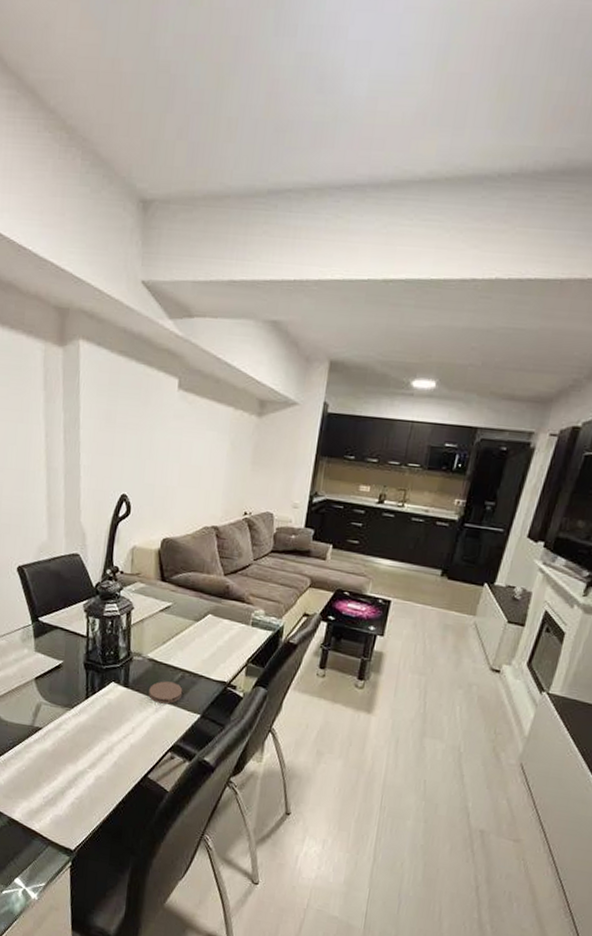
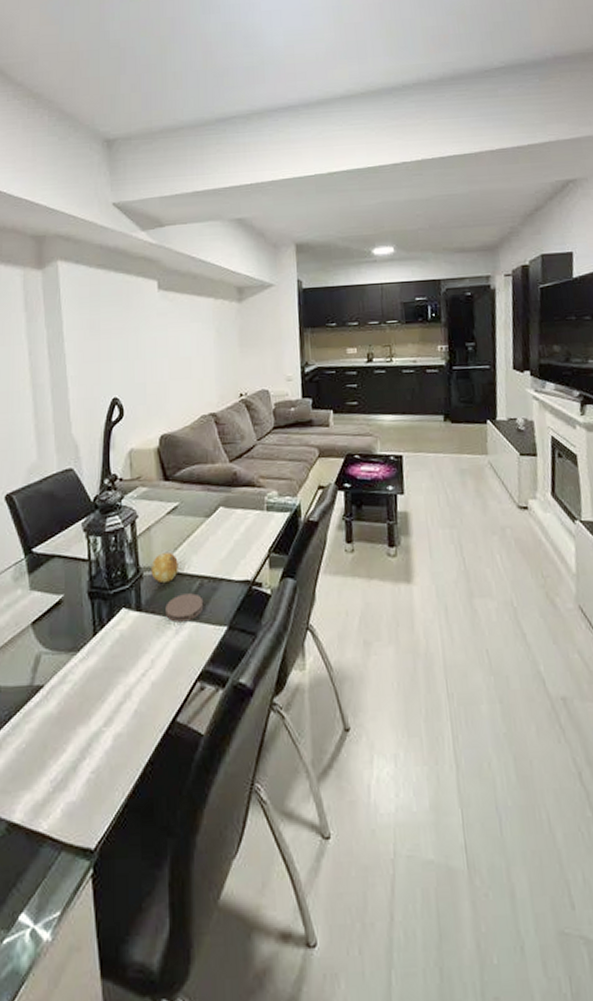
fruit: none [140,644,165,670] -> present [151,553,178,584]

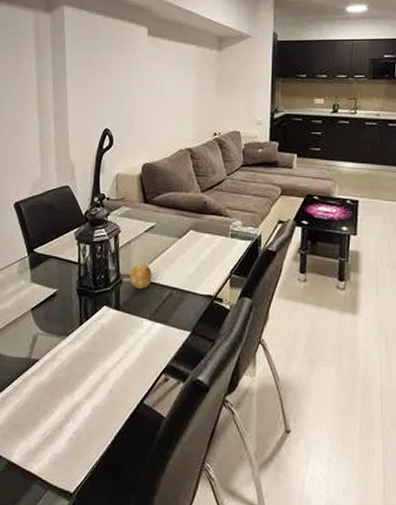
coaster: present [165,593,204,623] -> none [139,300,172,324]

